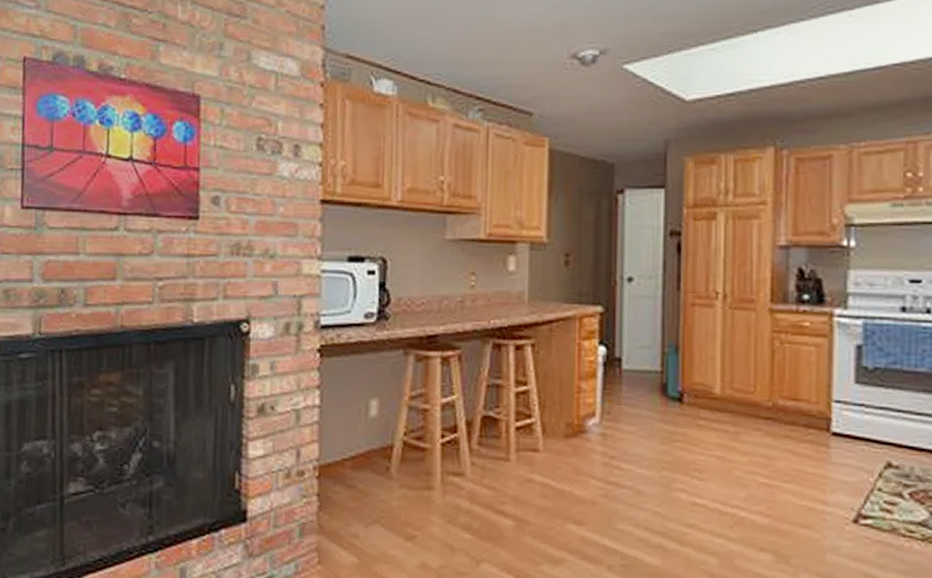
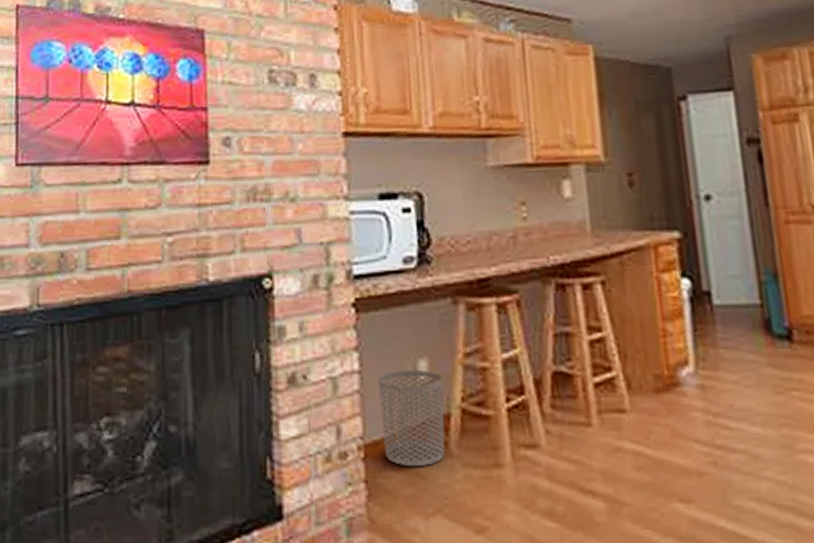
waste bin: none [334,406,390,486] -> present [377,369,445,467]

